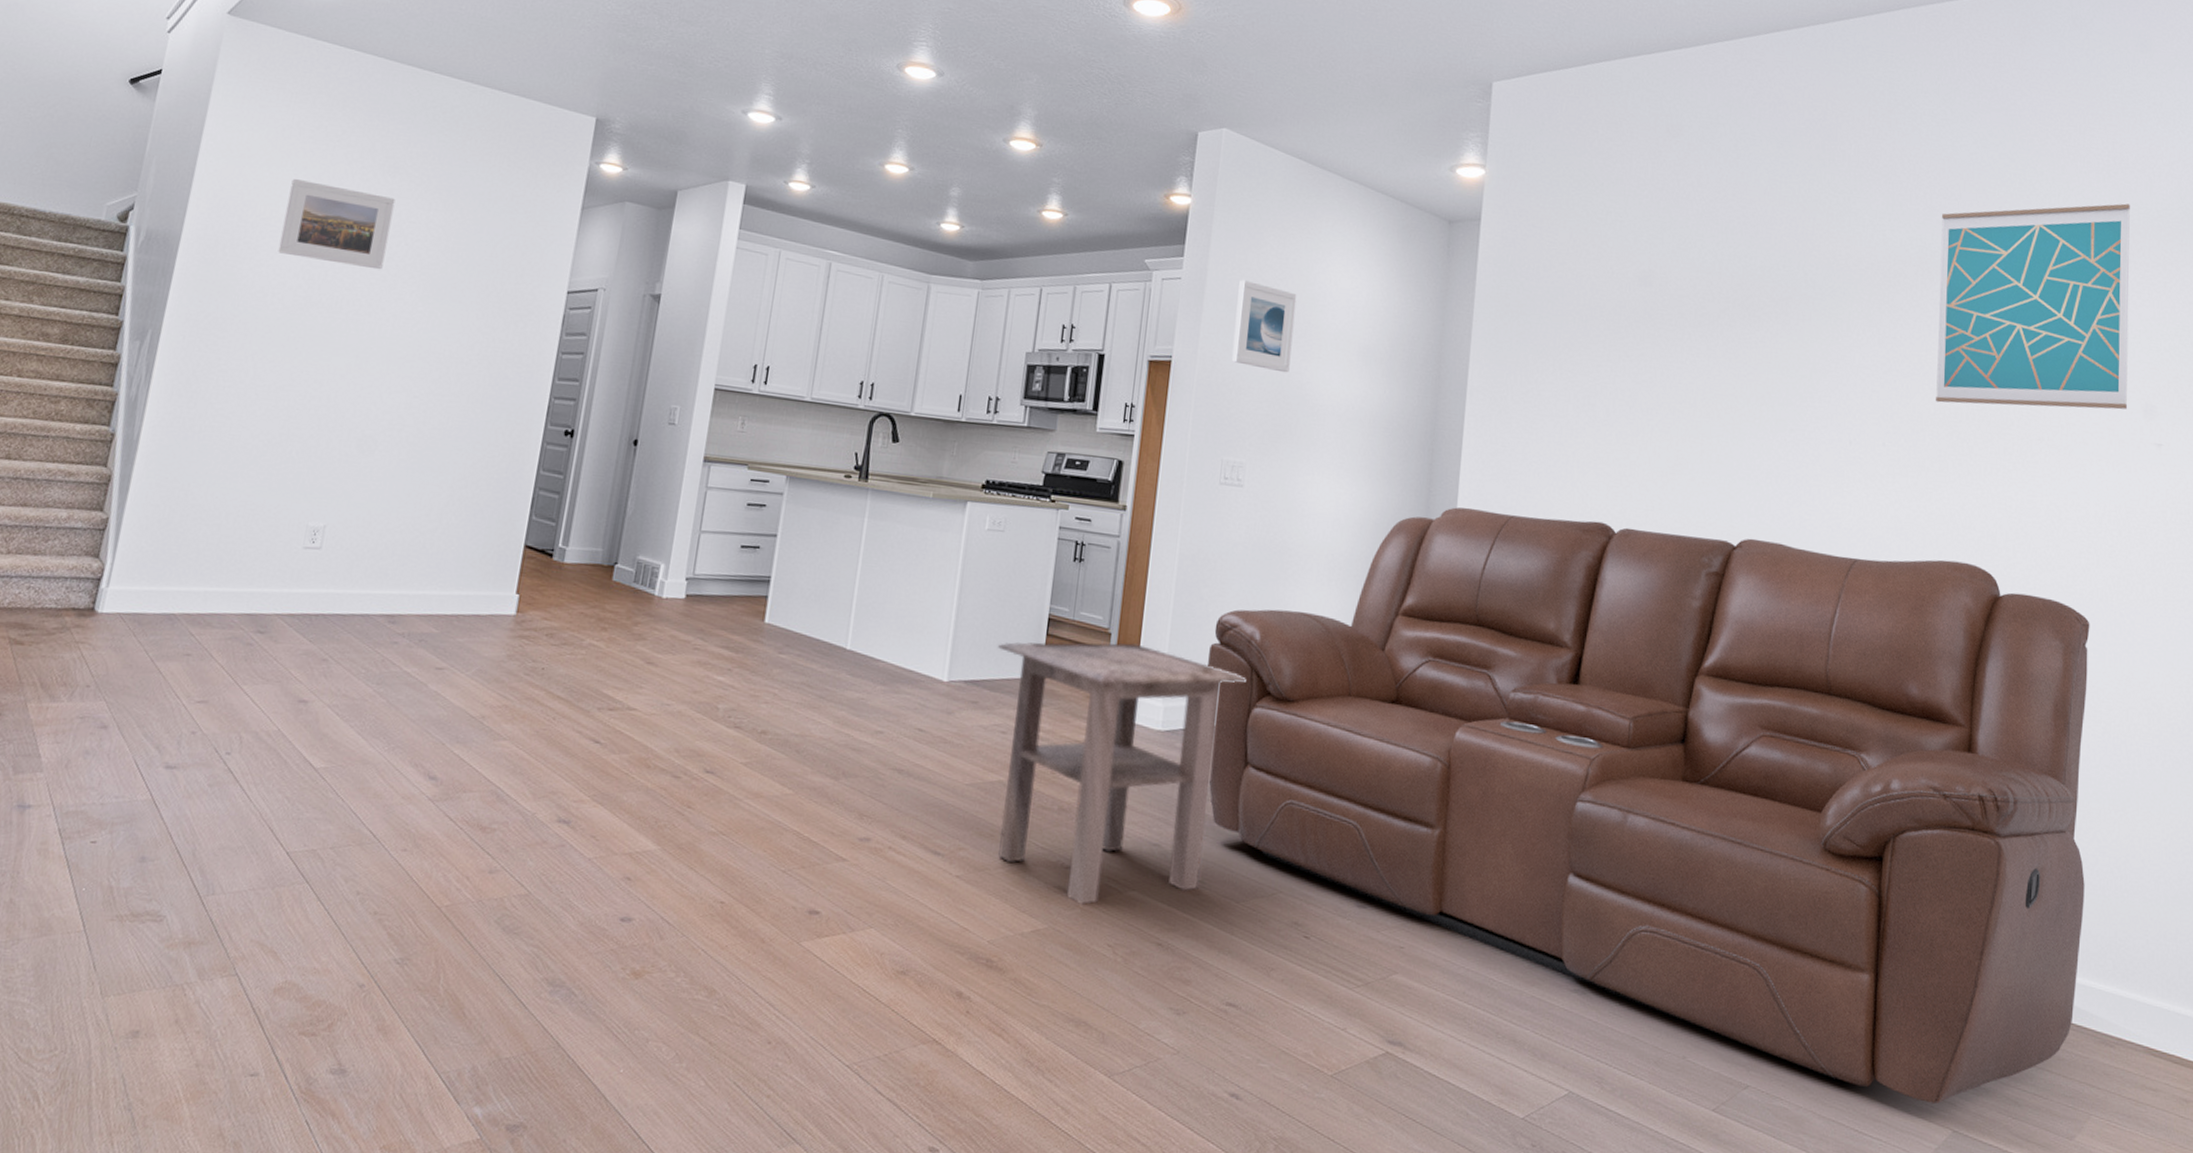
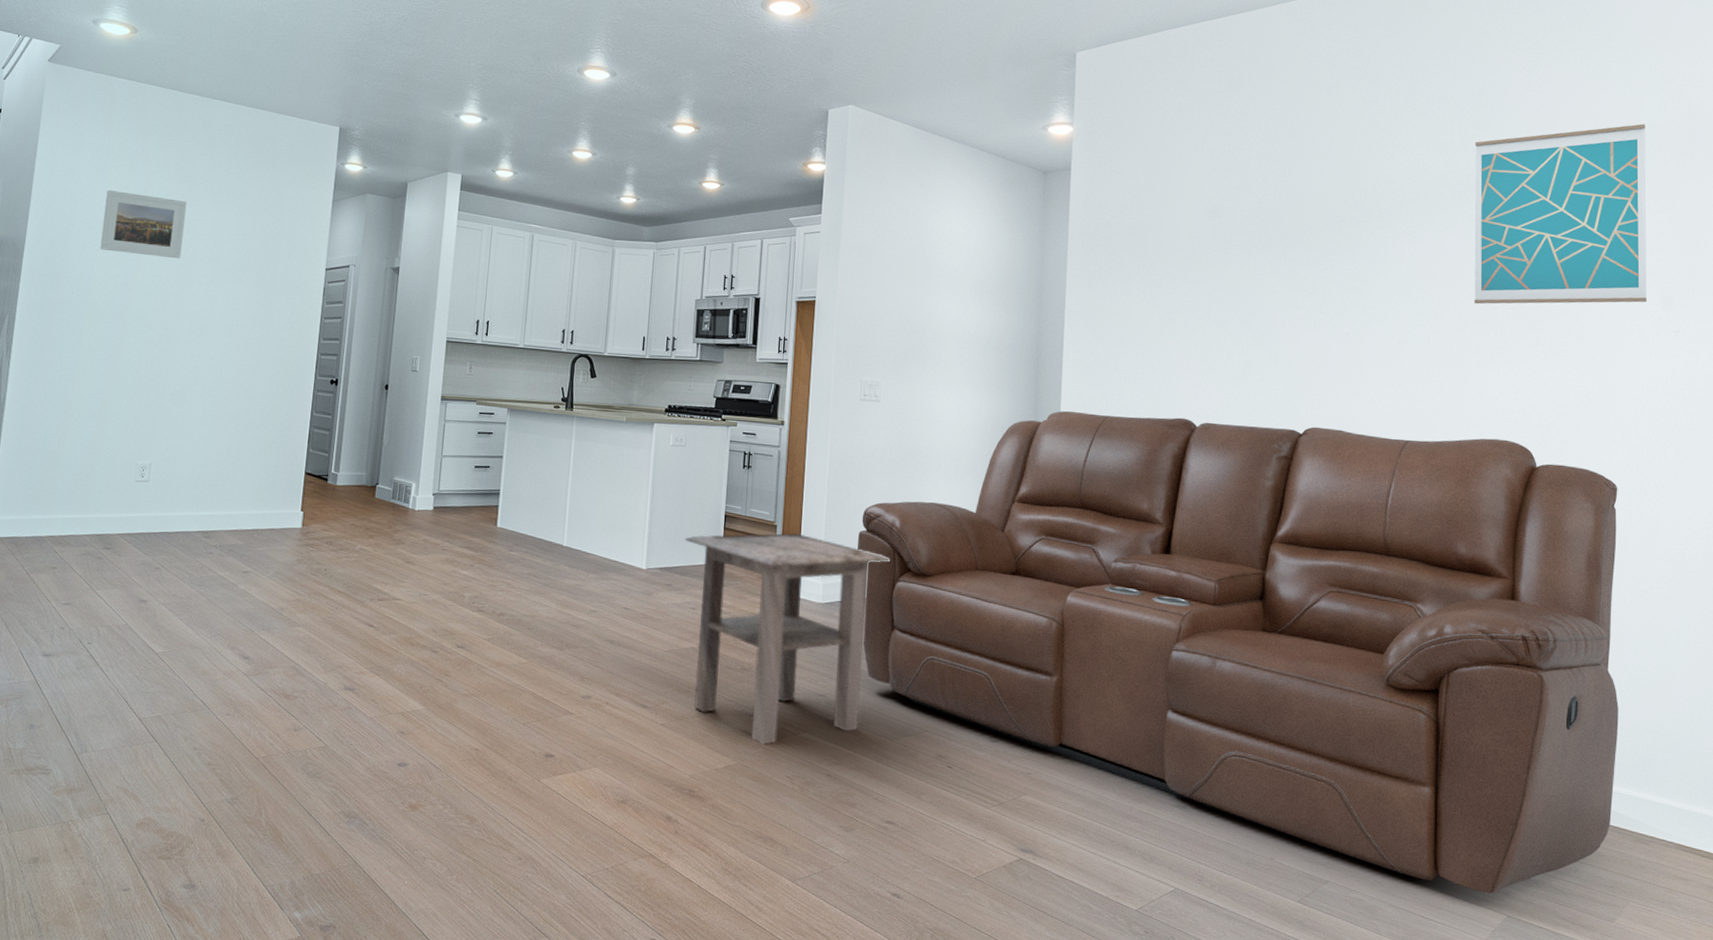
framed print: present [1232,280,1297,373] -> none [866,231,918,306]

